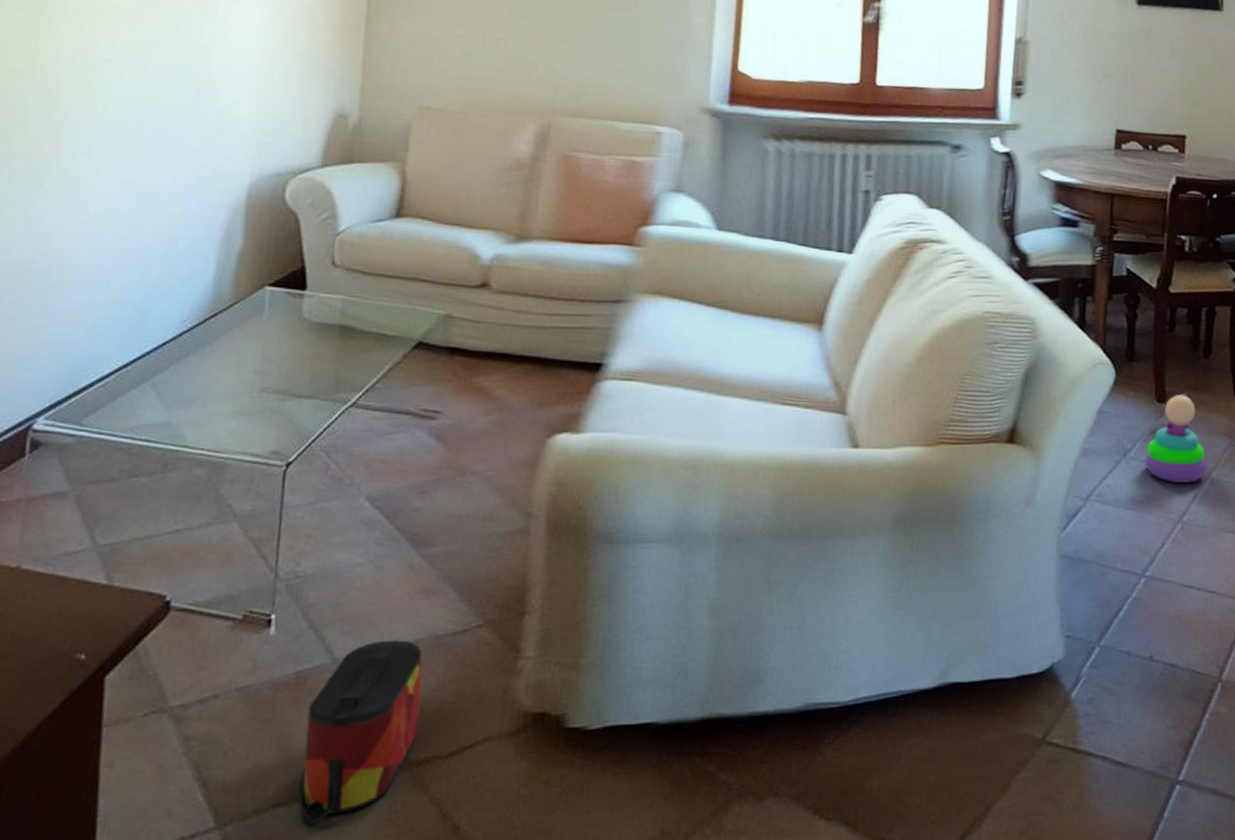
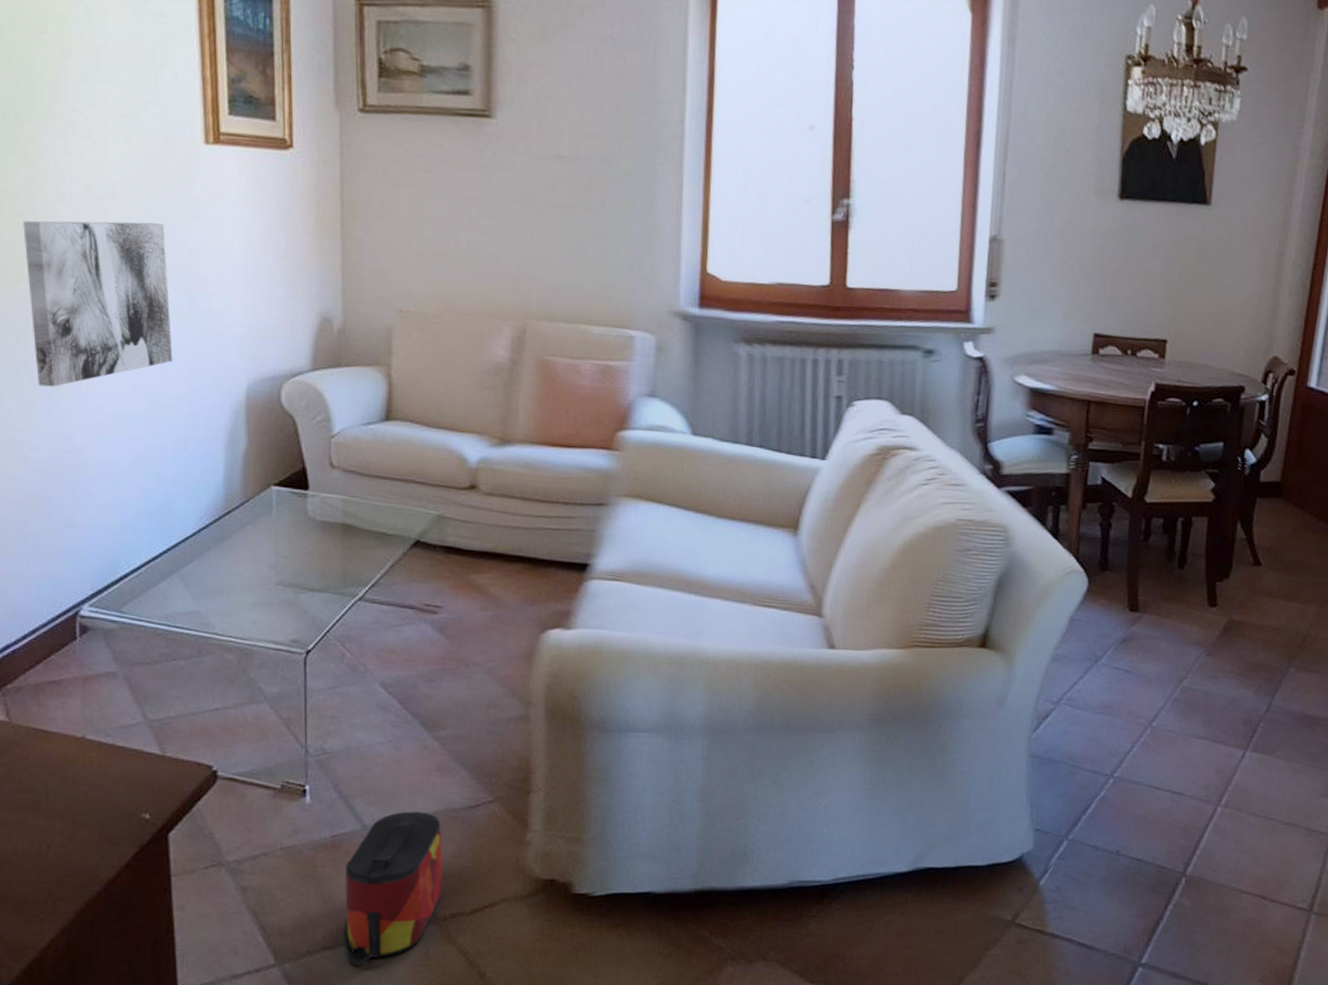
wall art: none [18,16,178,185] -> present [23,220,173,387]
stacking toy: present [1145,392,1206,483] -> none [1116,601,1178,690]

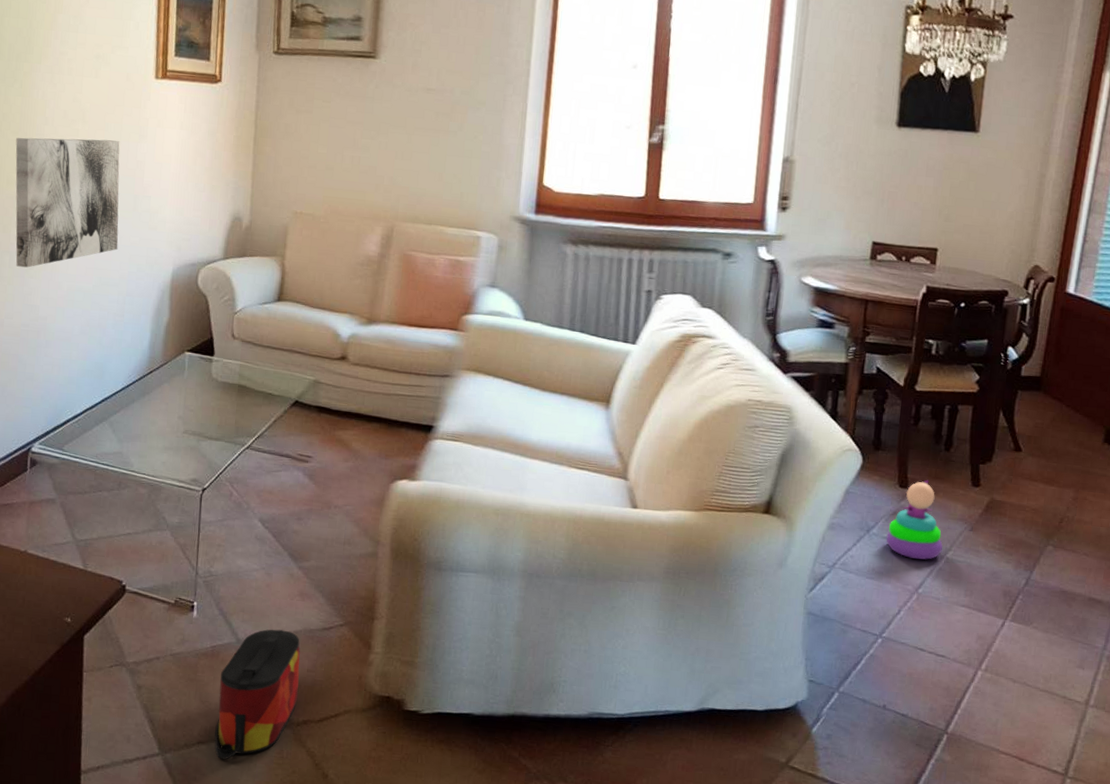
stacking toy: none [1116,601,1178,690] -> present [886,480,943,560]

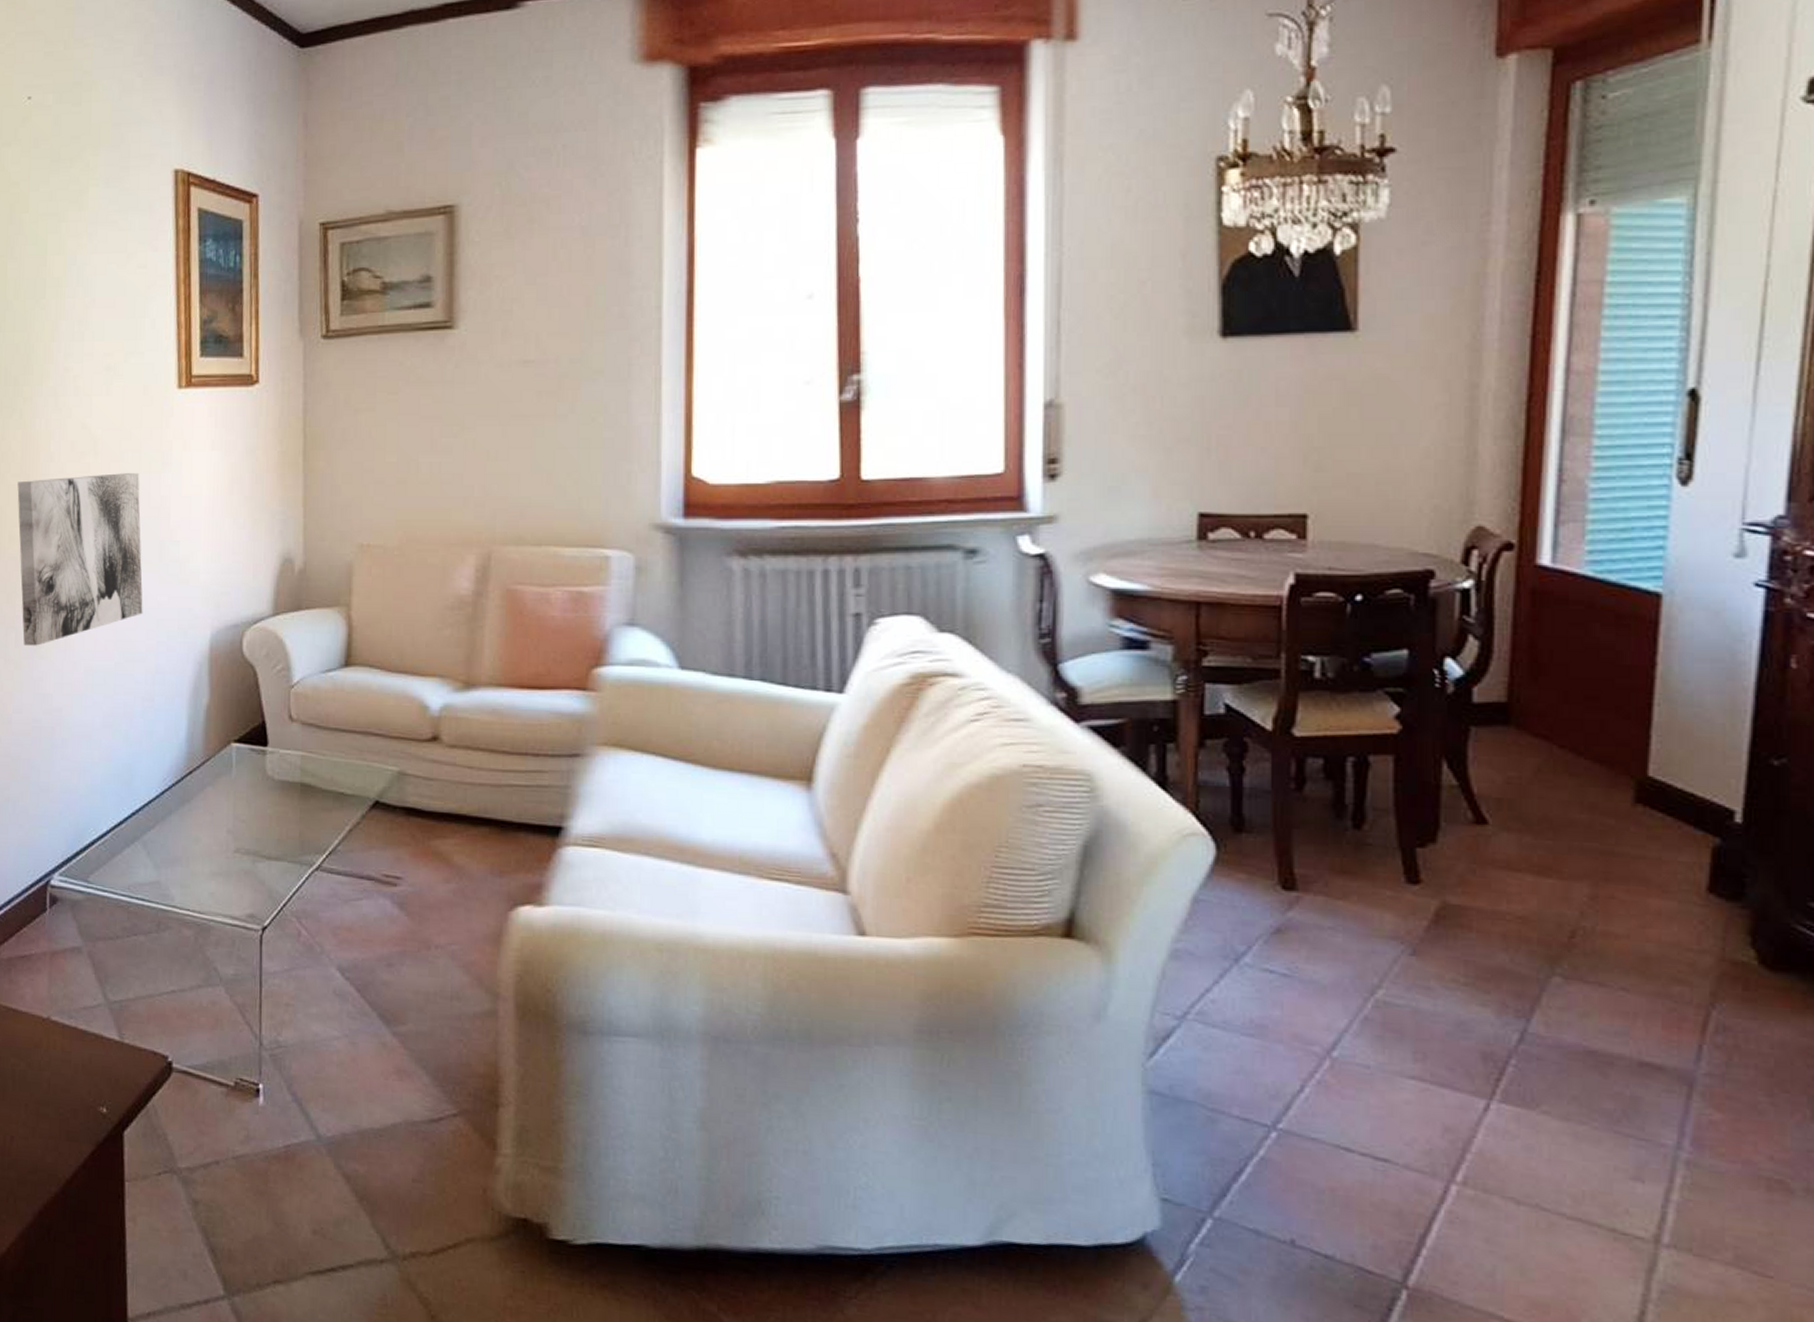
bag: present [214,629,300,760] -> none [295,1121,403,1307]
stacking toy: present [886,480,943,560] -> none [1268,876,1366,1004]

